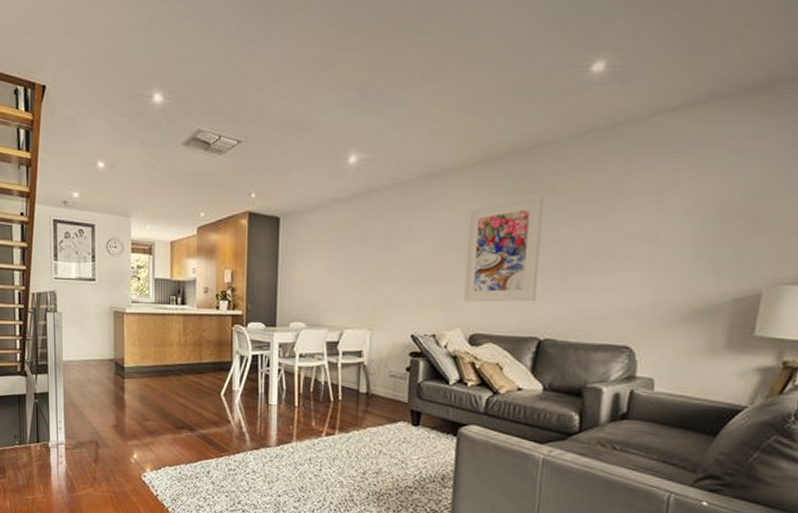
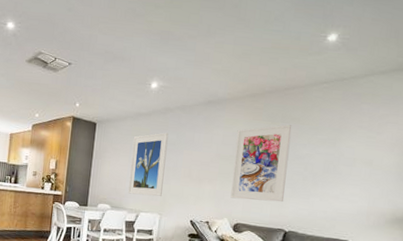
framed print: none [327,222,376,307] -> present [128,132,169,197]

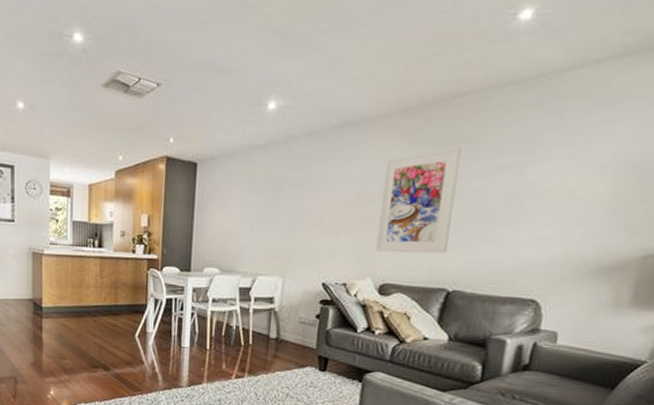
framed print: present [128,132,169,197] -> none [241,170,293,255]

